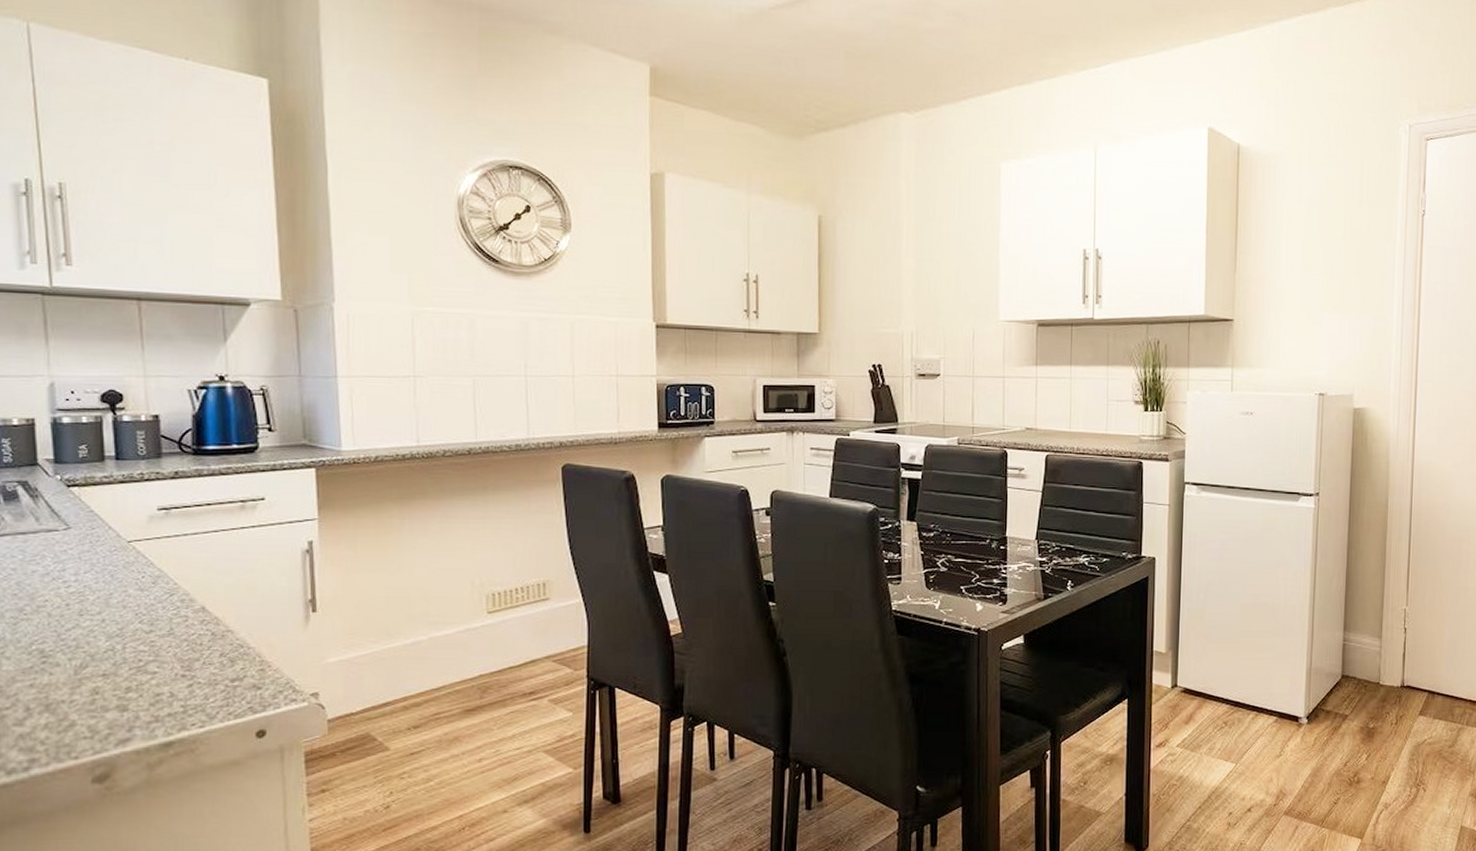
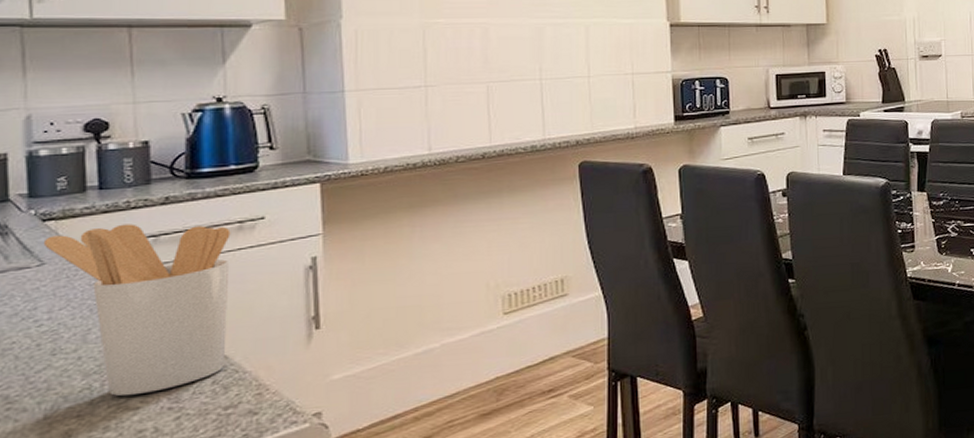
utensil holder: none [68,495,234,661] -> present [43,224,231,397]

